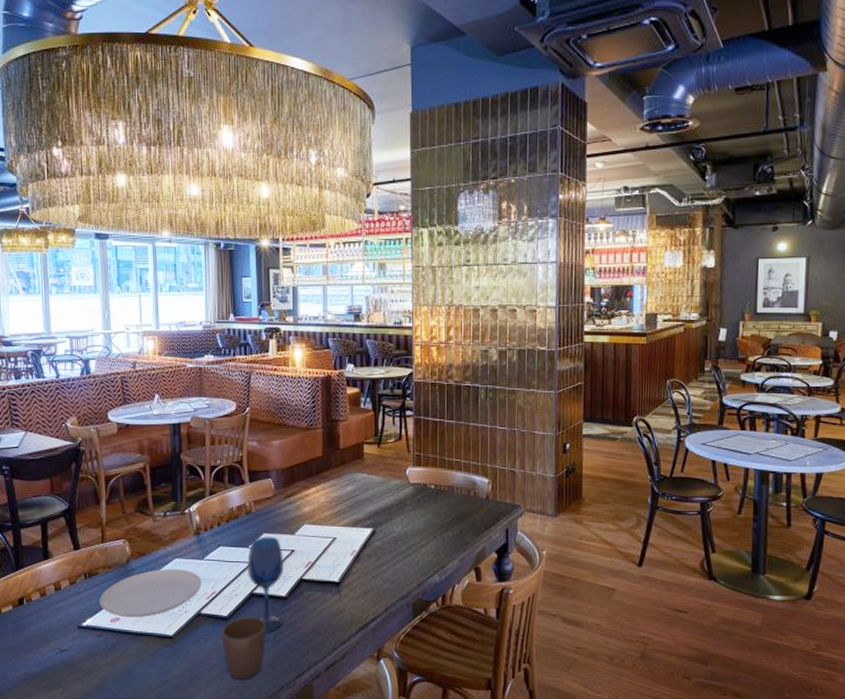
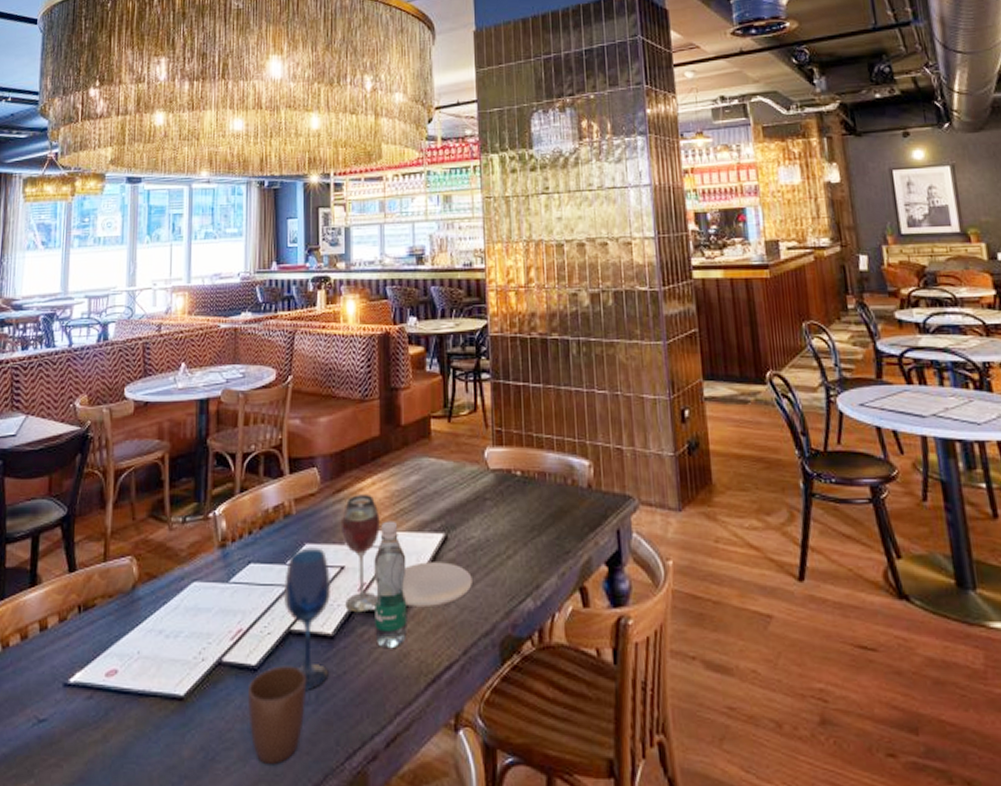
plate: present [99,569,202,618] -> none [94,597,225,669]
wineglass: none [292,499,322,582] -> present [342,495,380,613]
bottle: none [318,518,343,607] -> present [374,521,408,649]
plate: none [339,548,393,580] -> present [402,562,472,608]

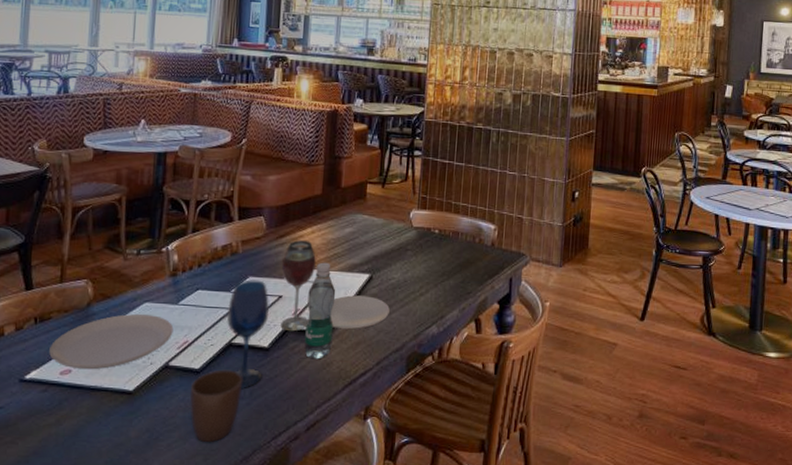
plate: none [94,597,225,669] -> present [49,314,174,370]

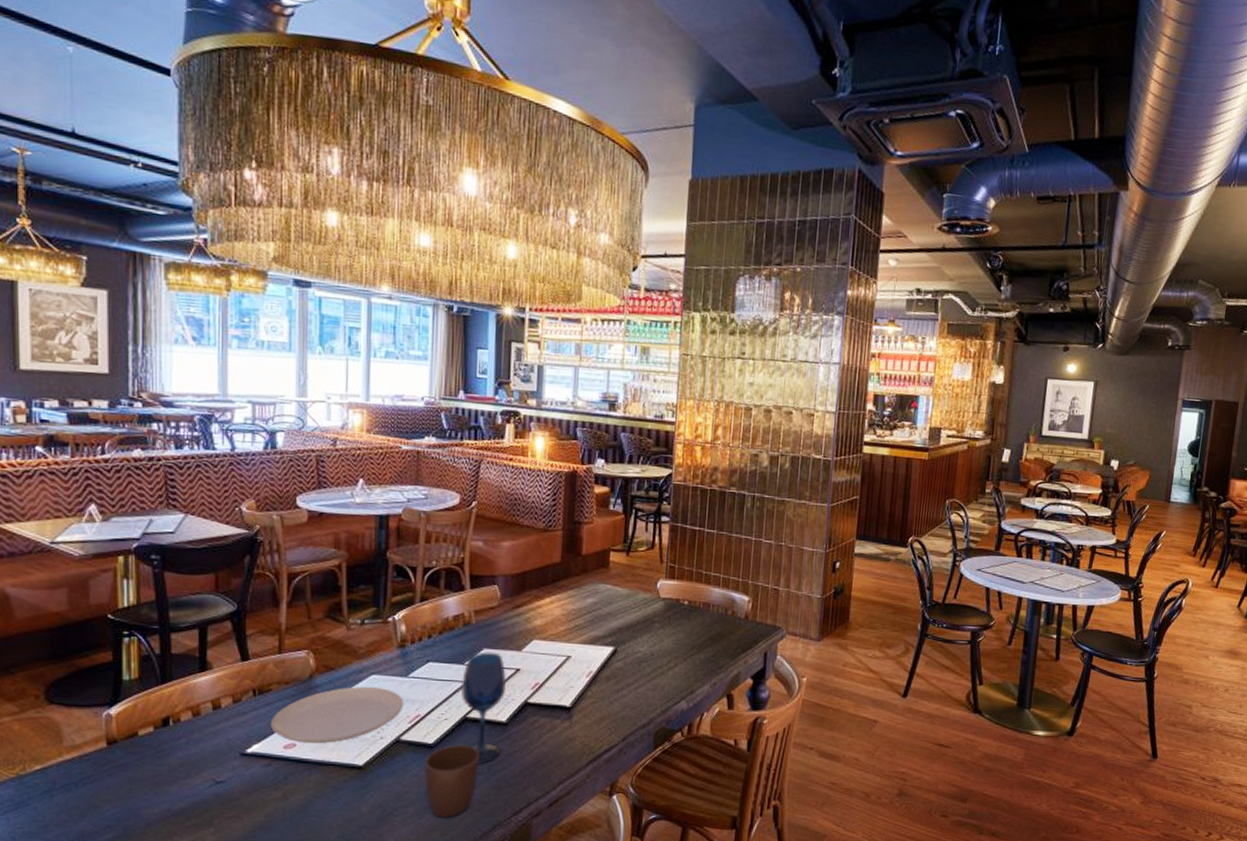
wineglass: present [281,240,316,332] -> none [519,611,556,706]
bottle: present [304,262,336,359] -> none [545,634,578,735]
plate: present [330,295,390,330] -> none [572,669,636,705]

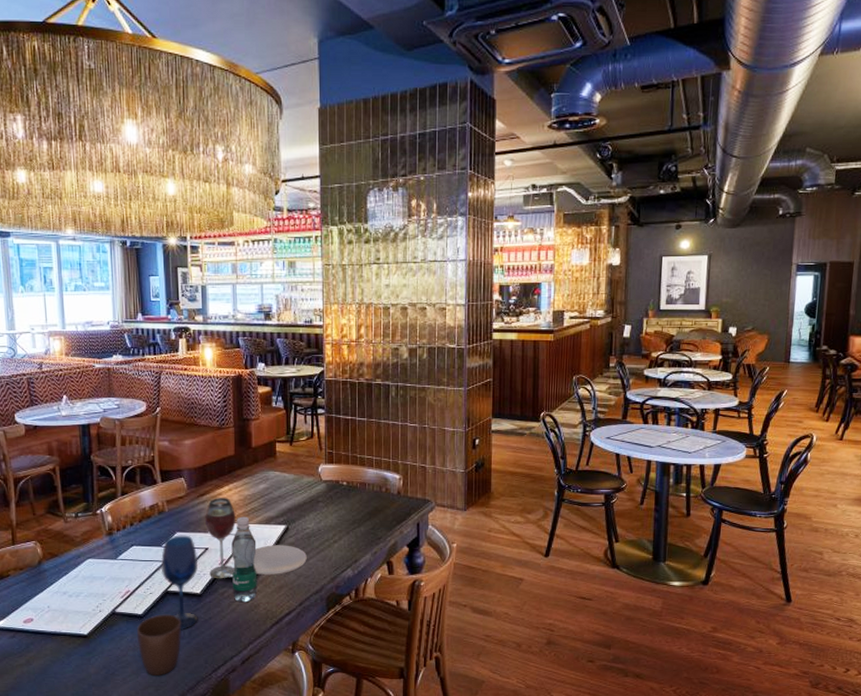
plate: present [271,687,404,744] -> none [12,569,116,618]
wineglass: none [519,611,556,706] -> present [205,498,236,579]
bottle: none [545,634,578,735] -> present [231,516,258,603]
plate: none [572,669,636,705] -> present [253,545,307,576]

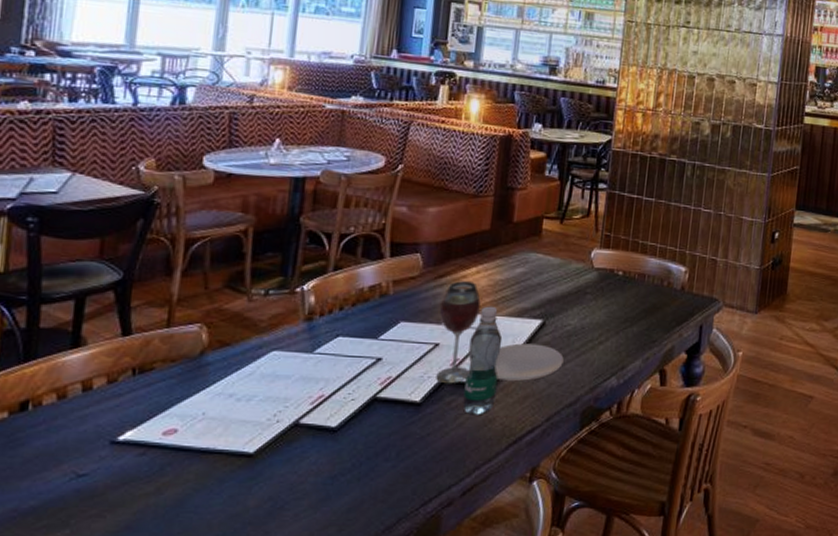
cup: present [136,614,182,676] -> none [323,428,388,510]
wineglass: present [160,535,199,629] -> none [372,325,425,449]

